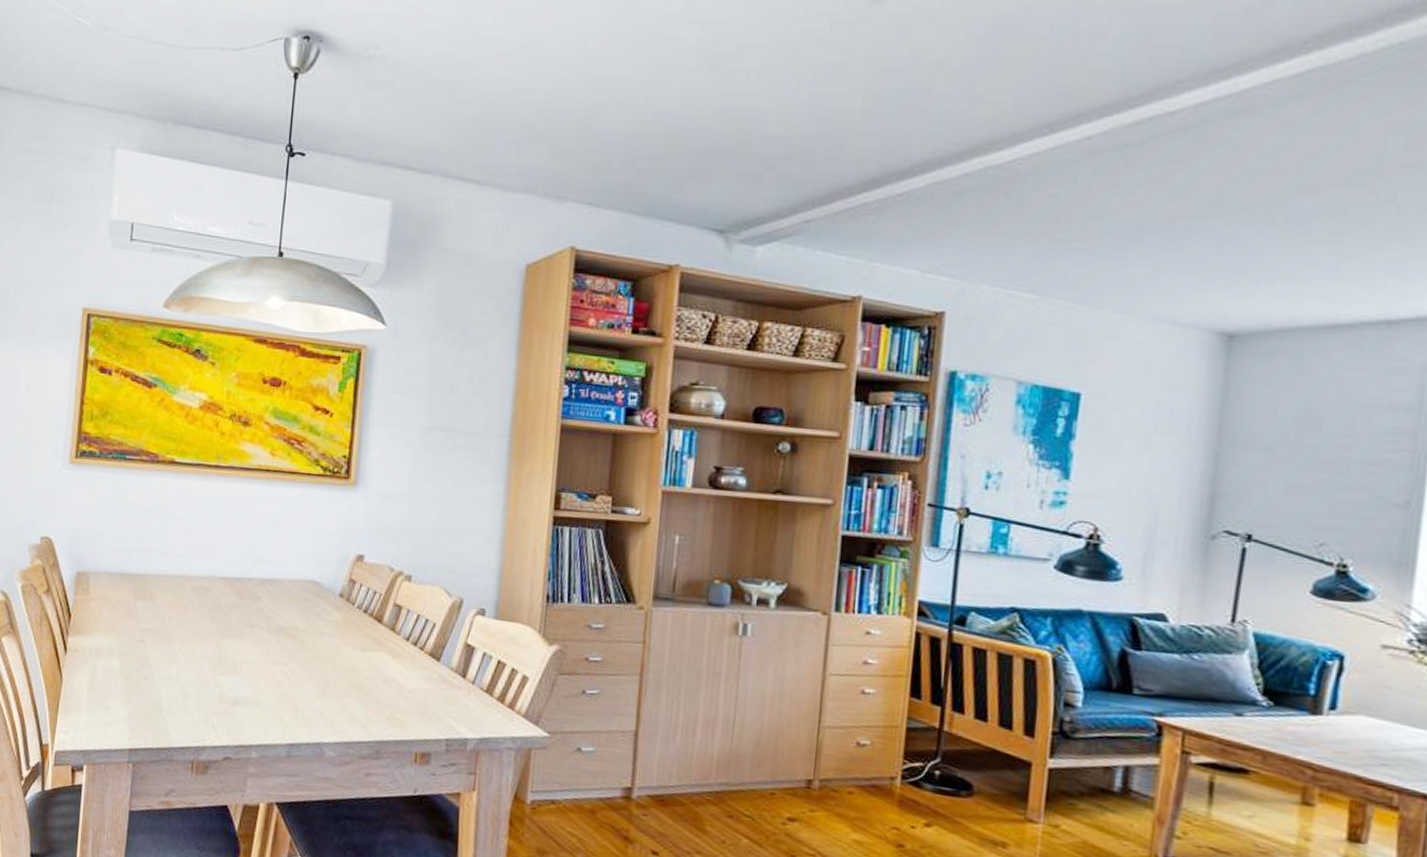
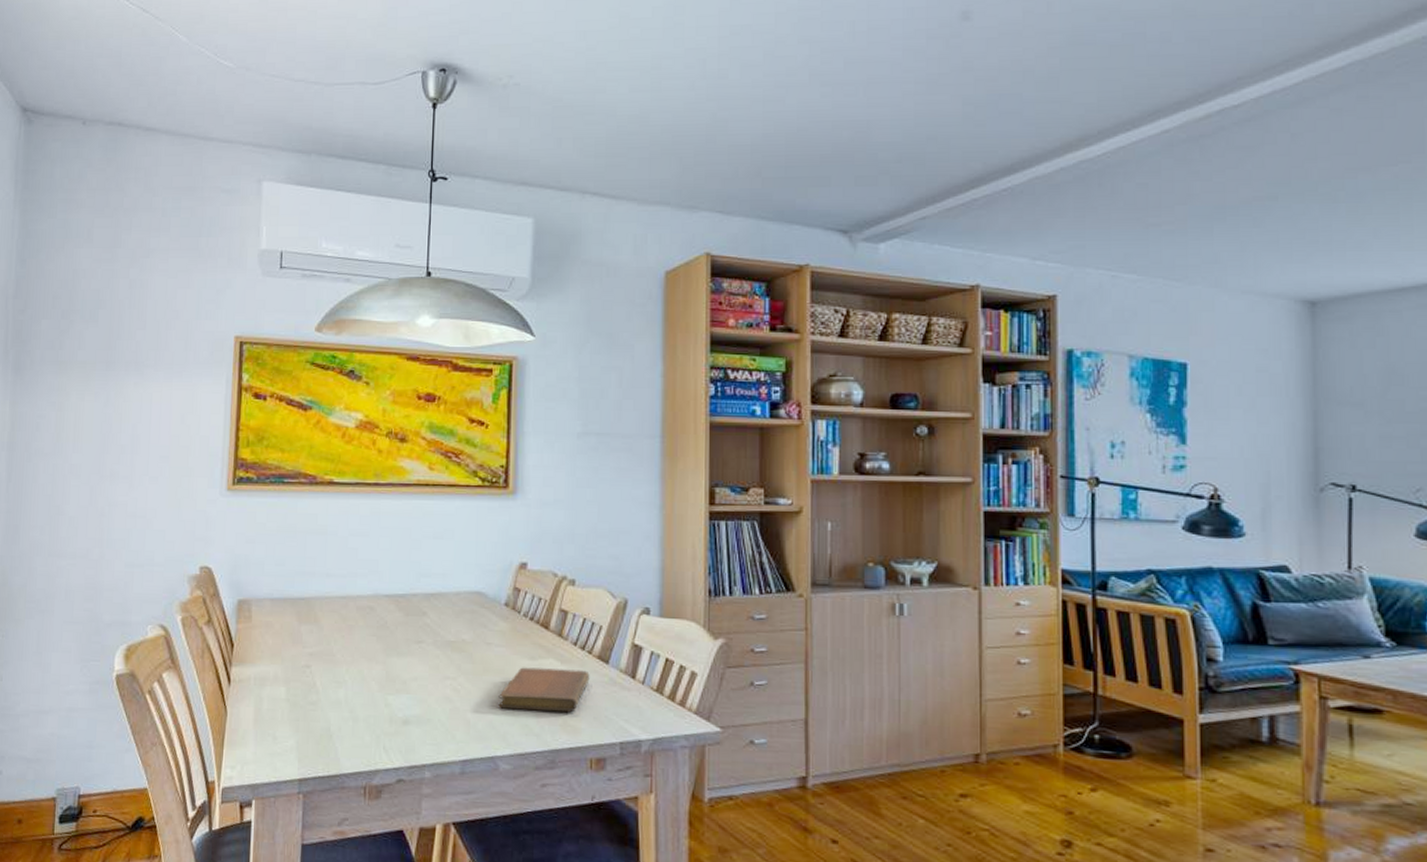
notebook: none [327,658,420,706] -> present [498,667,590,713]

